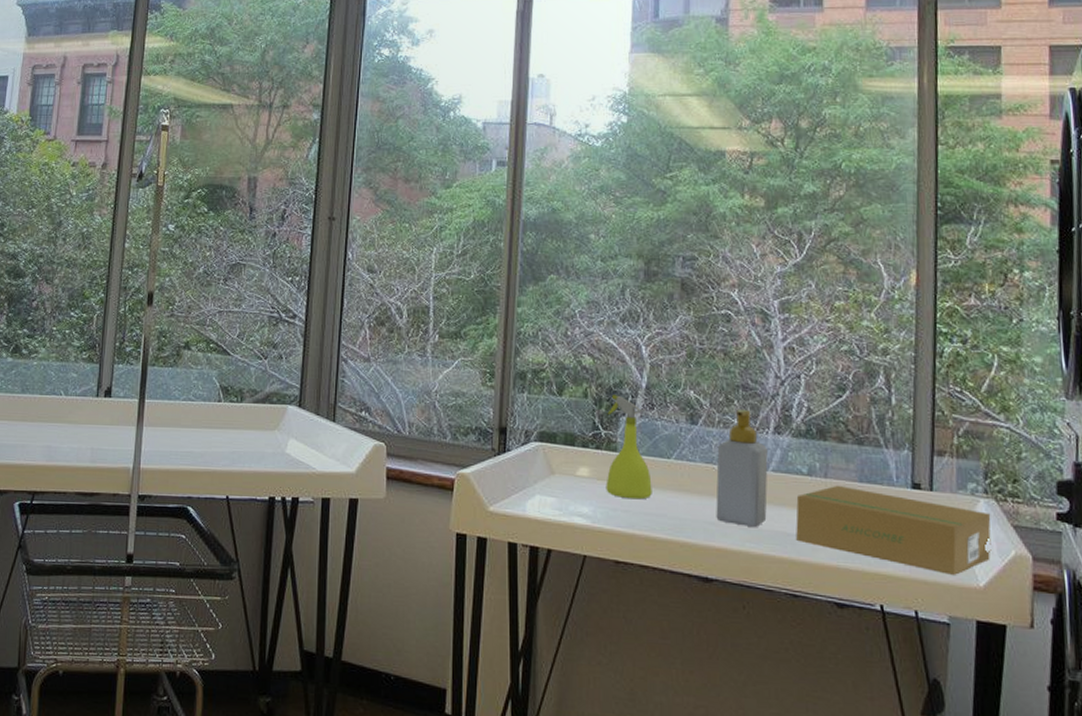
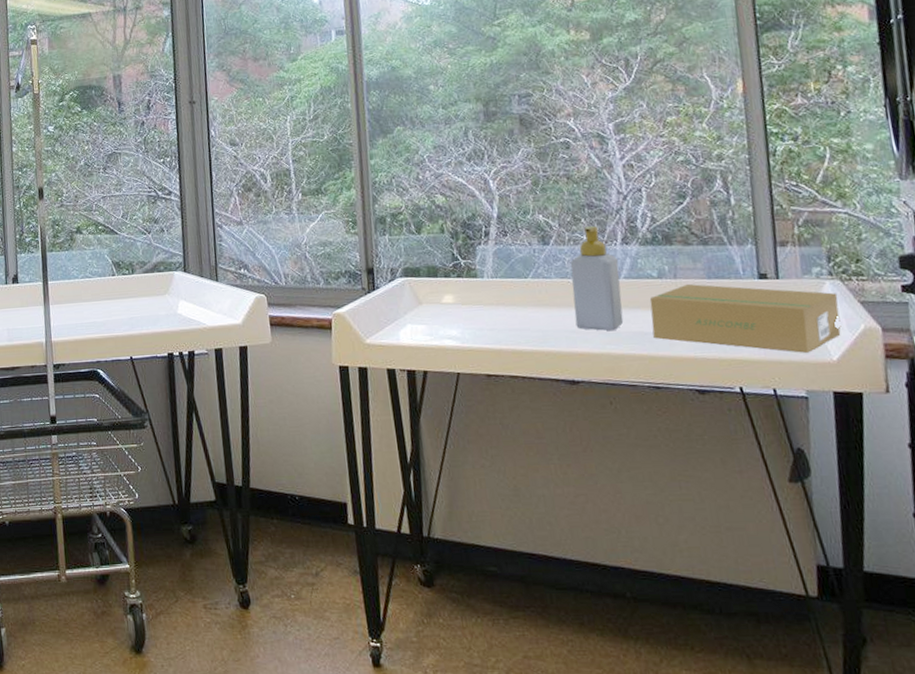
spray bottle: present [606,395,652,500] -> none [464,227,514,319]

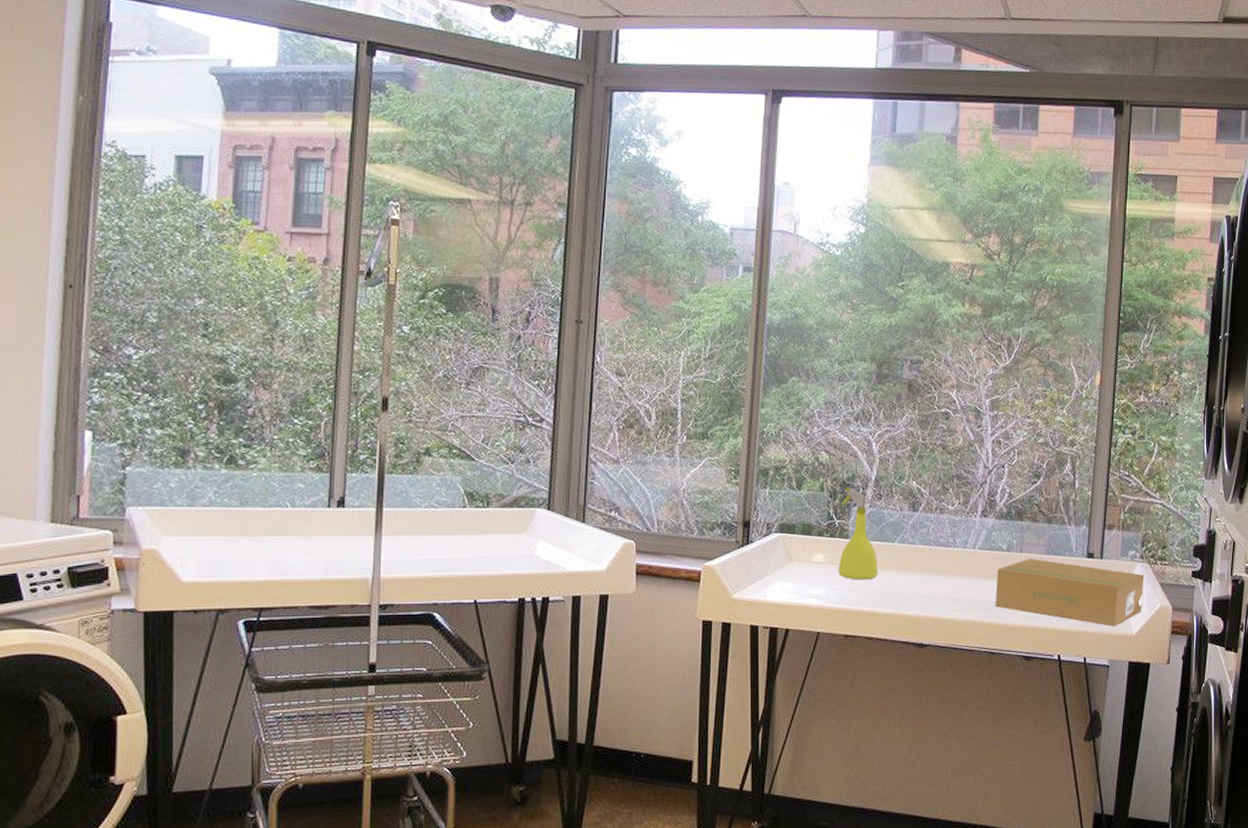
spray bottle: none [464,227,514,319] -> present [838,487,878,580]
soap bottle: present [570,225,624,331] -> none [931,496,975,597]

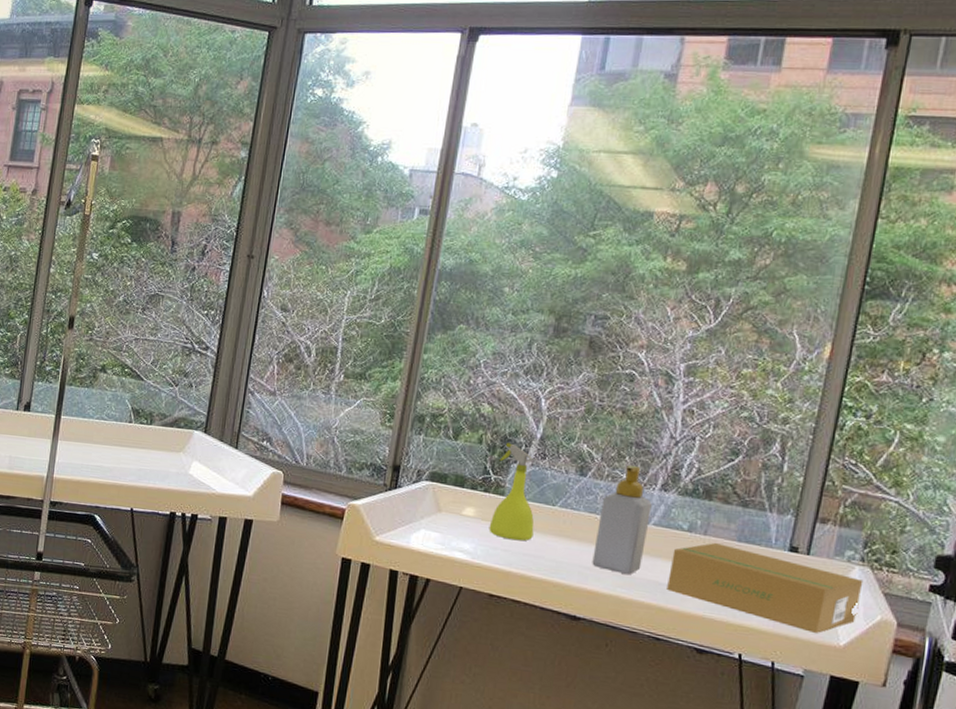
soap bottle: none [931,496,975,597] -> present [592,464,652,574]

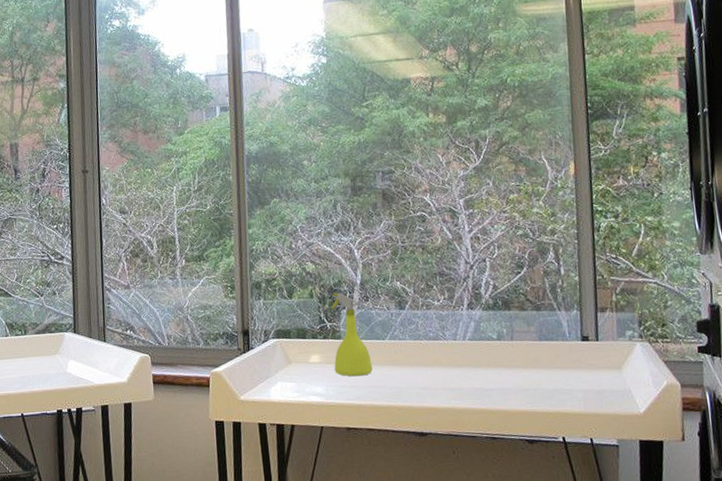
soap bottle: present [592,464,652,574] -> none [422,292,467,387]
box: present [667,542,864,633] -> none [489,345,648,407]

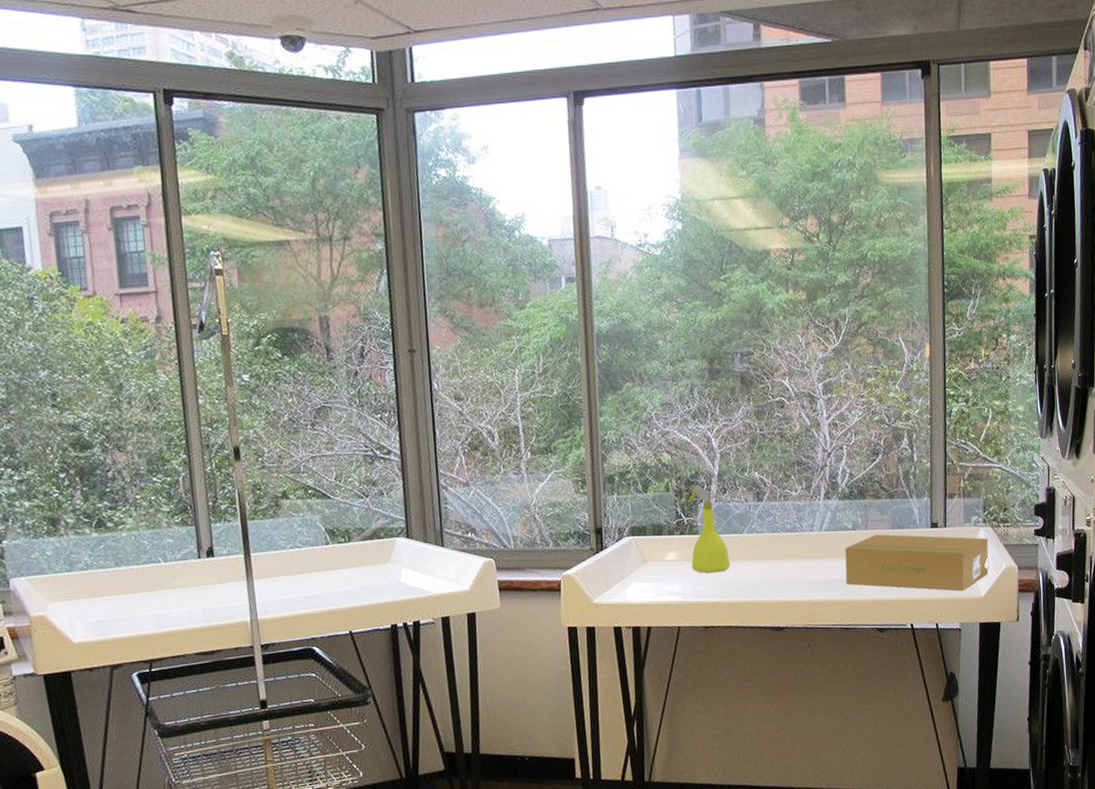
box: none [489,345,648,407] -> present [844,534,989,592]

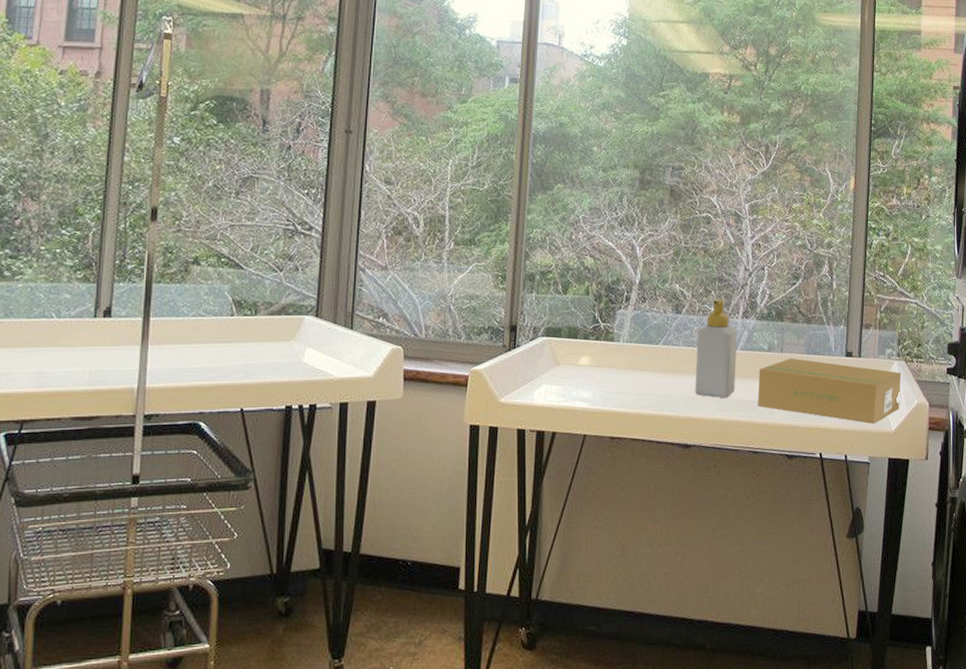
spray bottle: present [687,484,730,573] -> none [604,291,643,382]
soap bottle: none [780,481,823,580] -> present [695,298,737,398]

